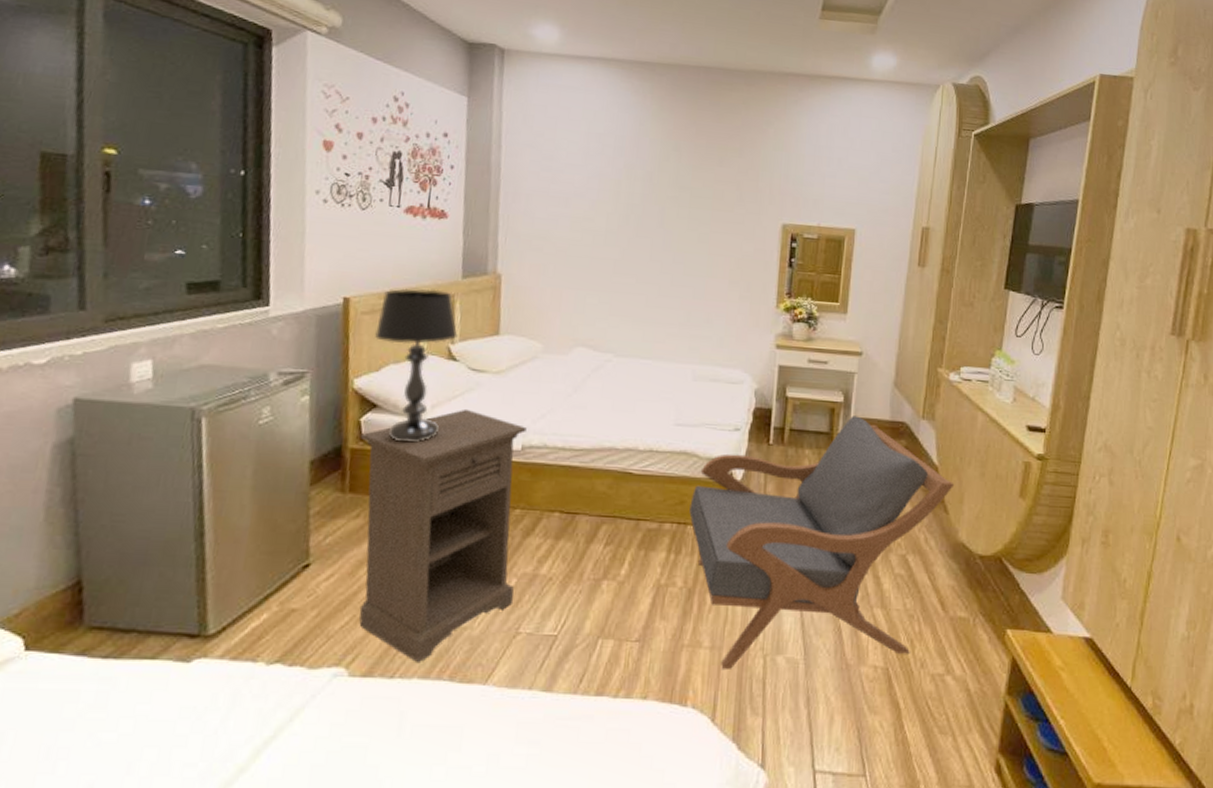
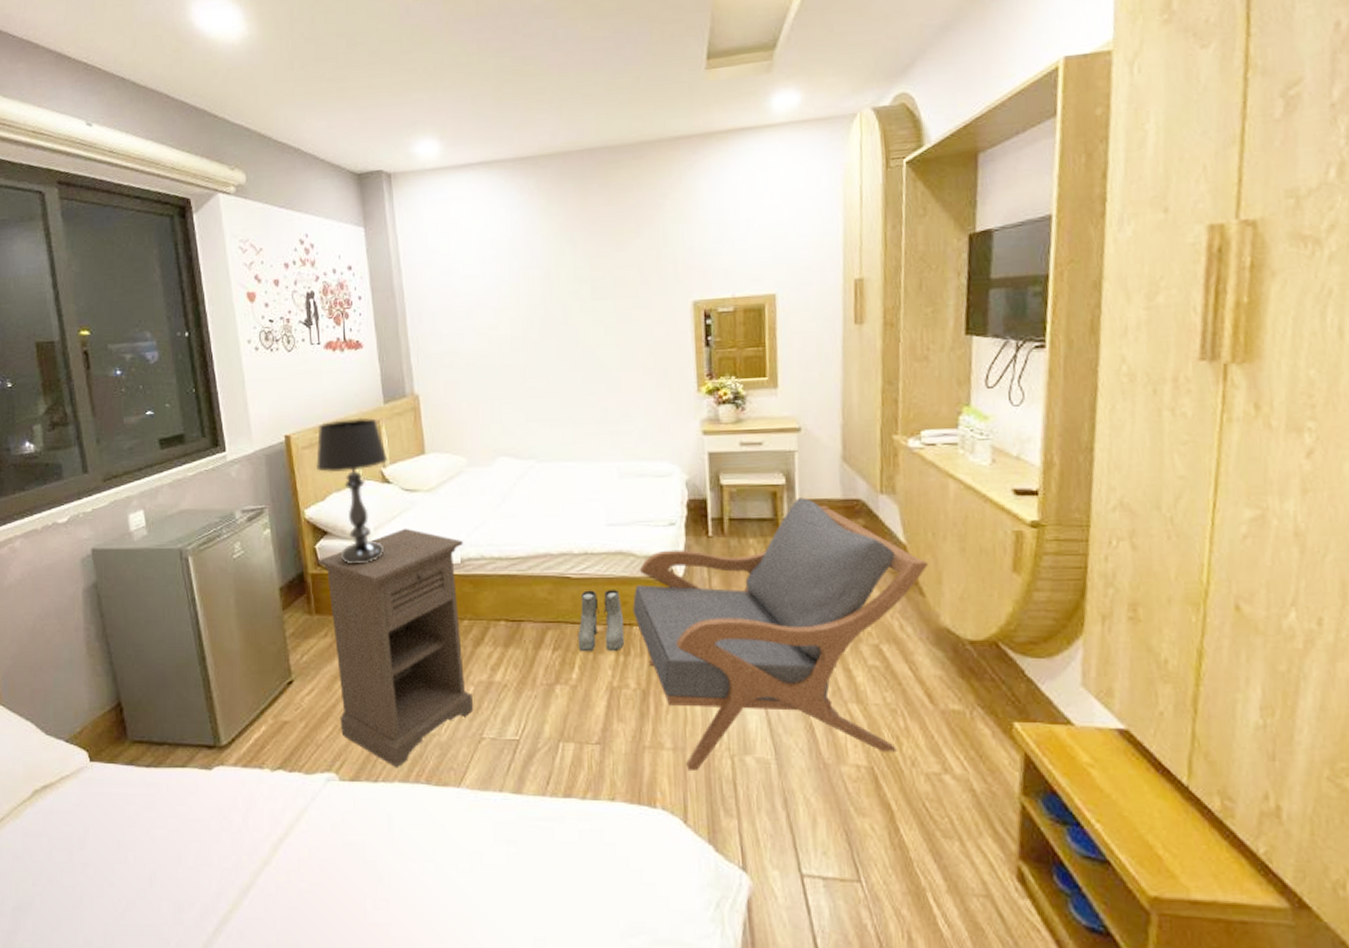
boots: none [631,487,680,550] -> present [577,590,624,652]

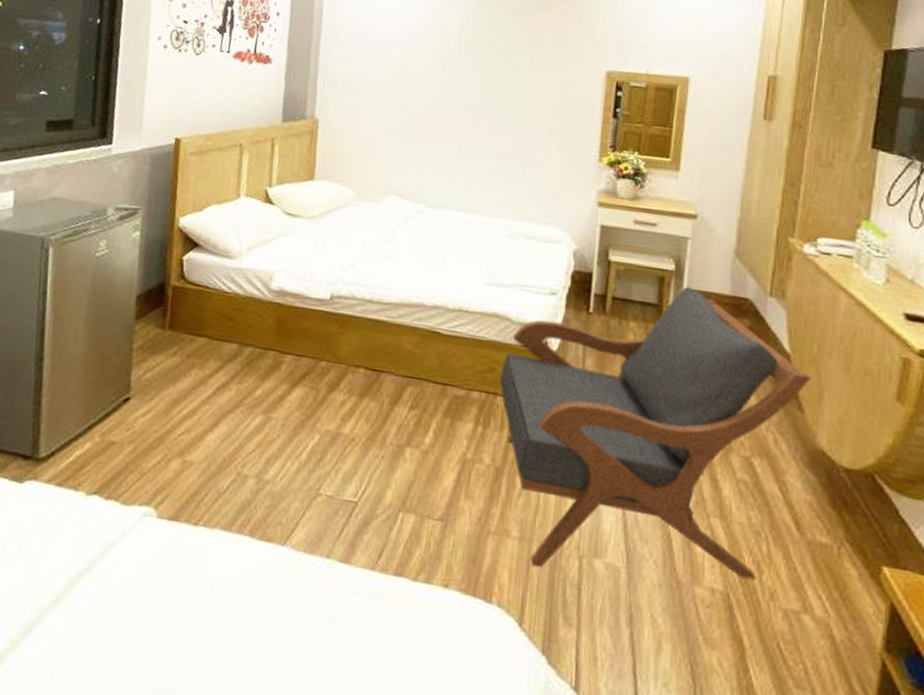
table lamp: present [316,417,388,564] -> none [200,131,275,284]
nightstand: present [317,528,474,767] -> none [169,253,336,512]
boots: present [577,590,624,652] -> none [436,349,490,421]

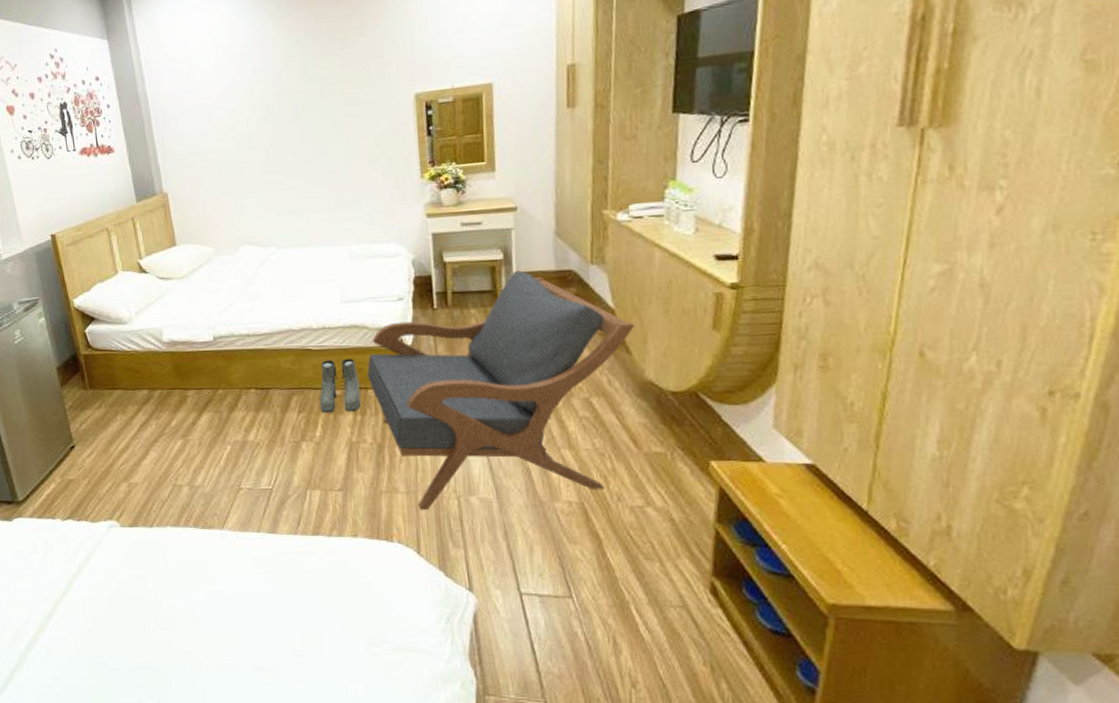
boots: none [436,349,490,421] -> present [319,358,361,413]

